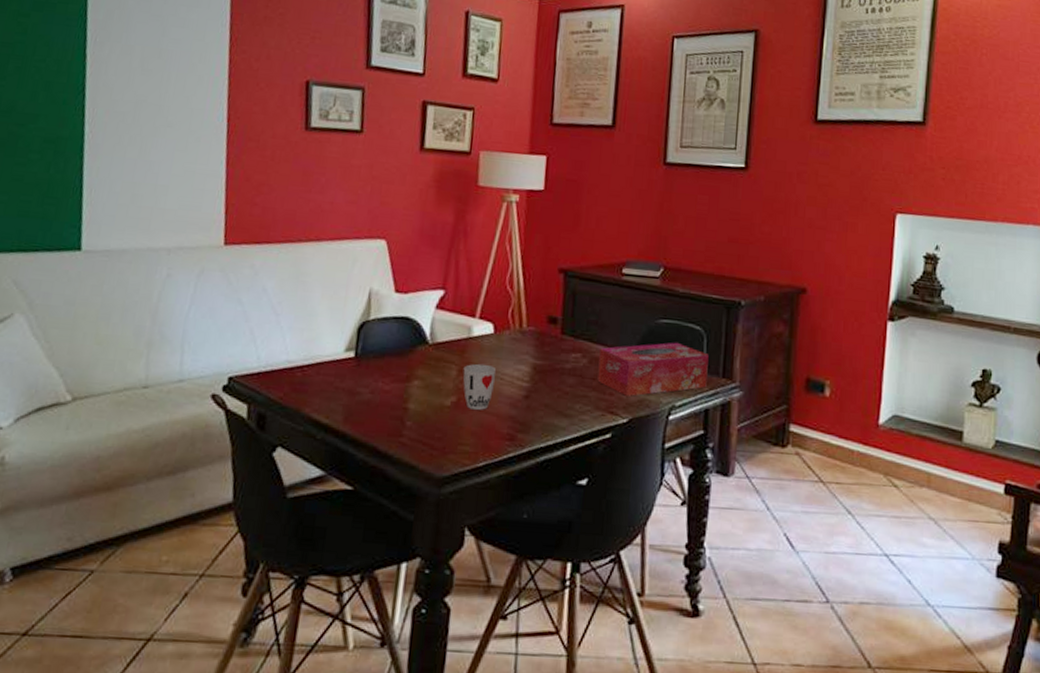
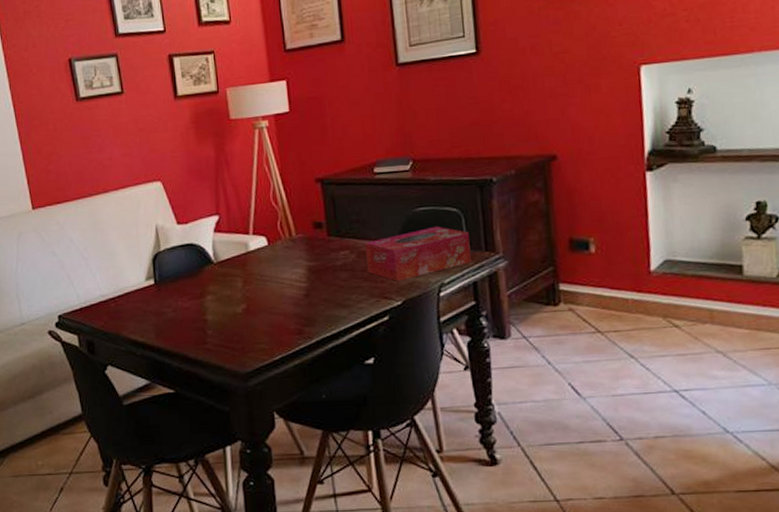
cup: present [463,363,496,410] -> none [247,272,277,313]

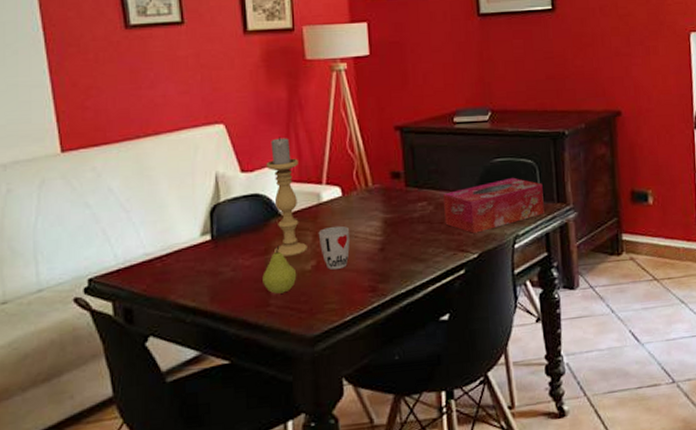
candle holder: none [198,191,238,300] -> present [266,137,307,256]
fruit: none [199,290,230,333] -> present [262,245,297,294]
cup: none [247,272,277,313] -> present [318,225,350,270]

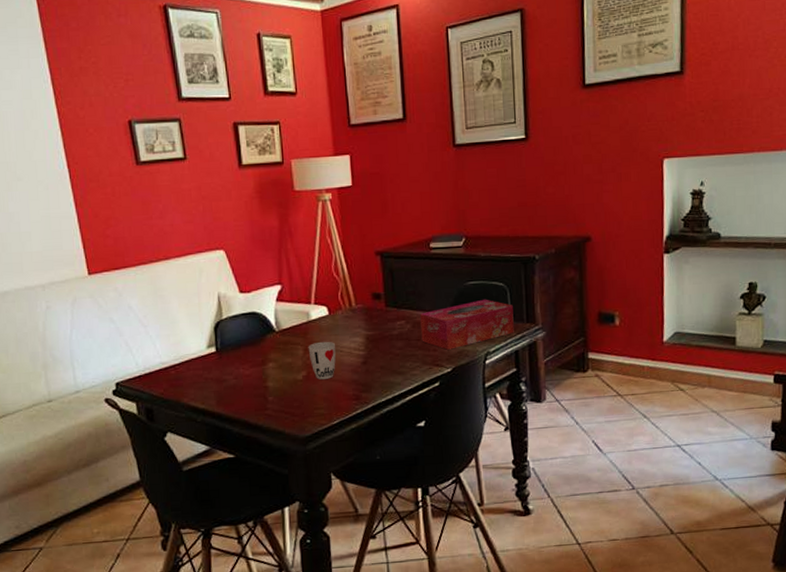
fruit: present [262,245,297,294] -> none [260,357,290,400]
candle holder: present [266,137,307,256] -> none [261,261,299,367]

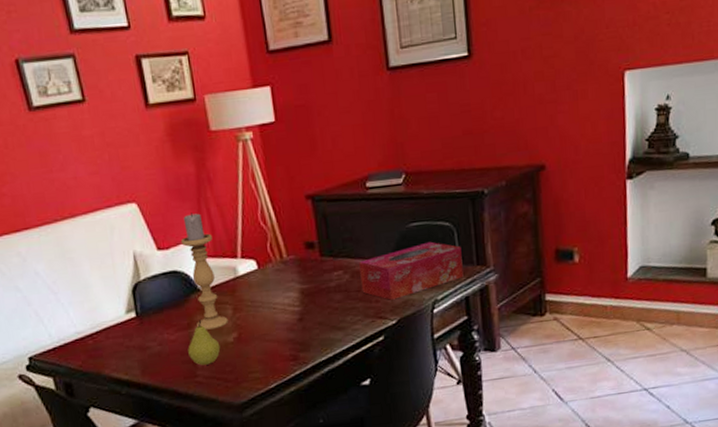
fruit: none [260,357,290,400] -> present [188,319,221,365]
candle holder: none [261,261,299,367] -> present [180,213,228,330]
cup: present [308,341,336,379] -> none [237,298,269,341]

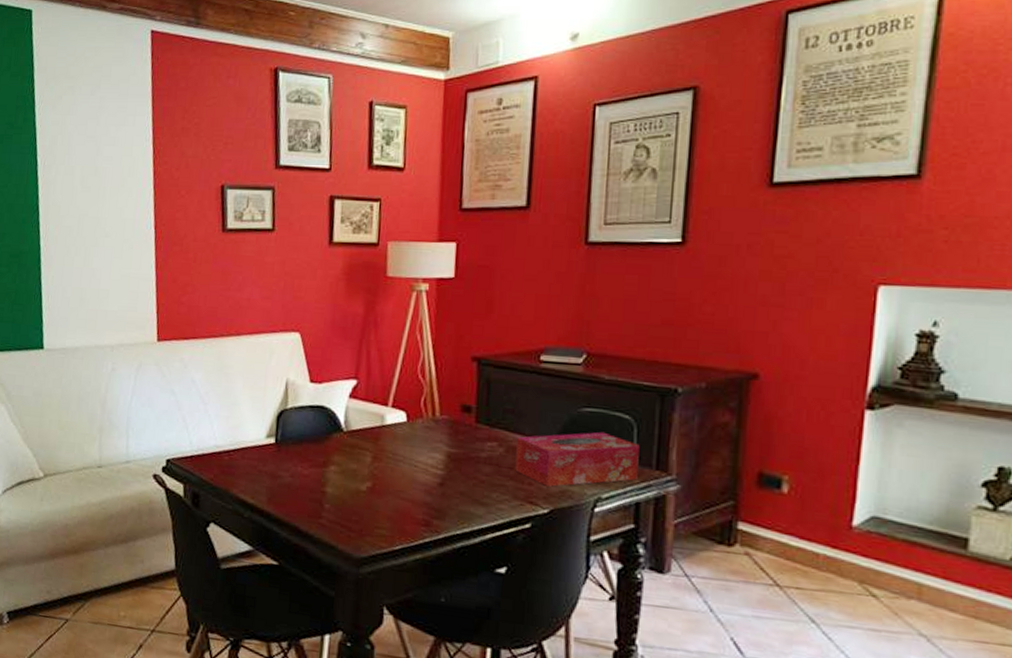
candle holder: present [180,213,228,330] -> none [332,352,367,474]
fruit: present [188,319,221,365] -> none [318,460,352,509]

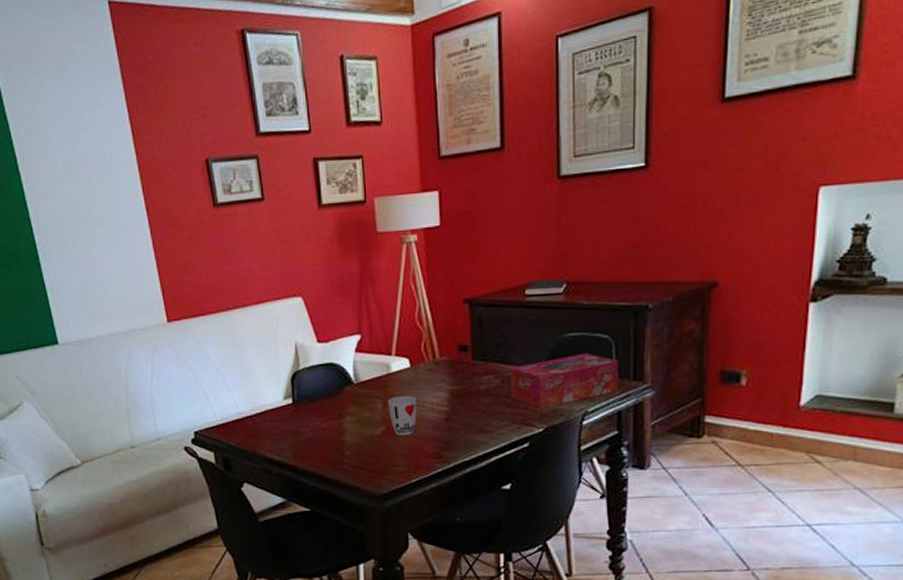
cup: none [377,451,409,496] -> present [387,395,417,435]

